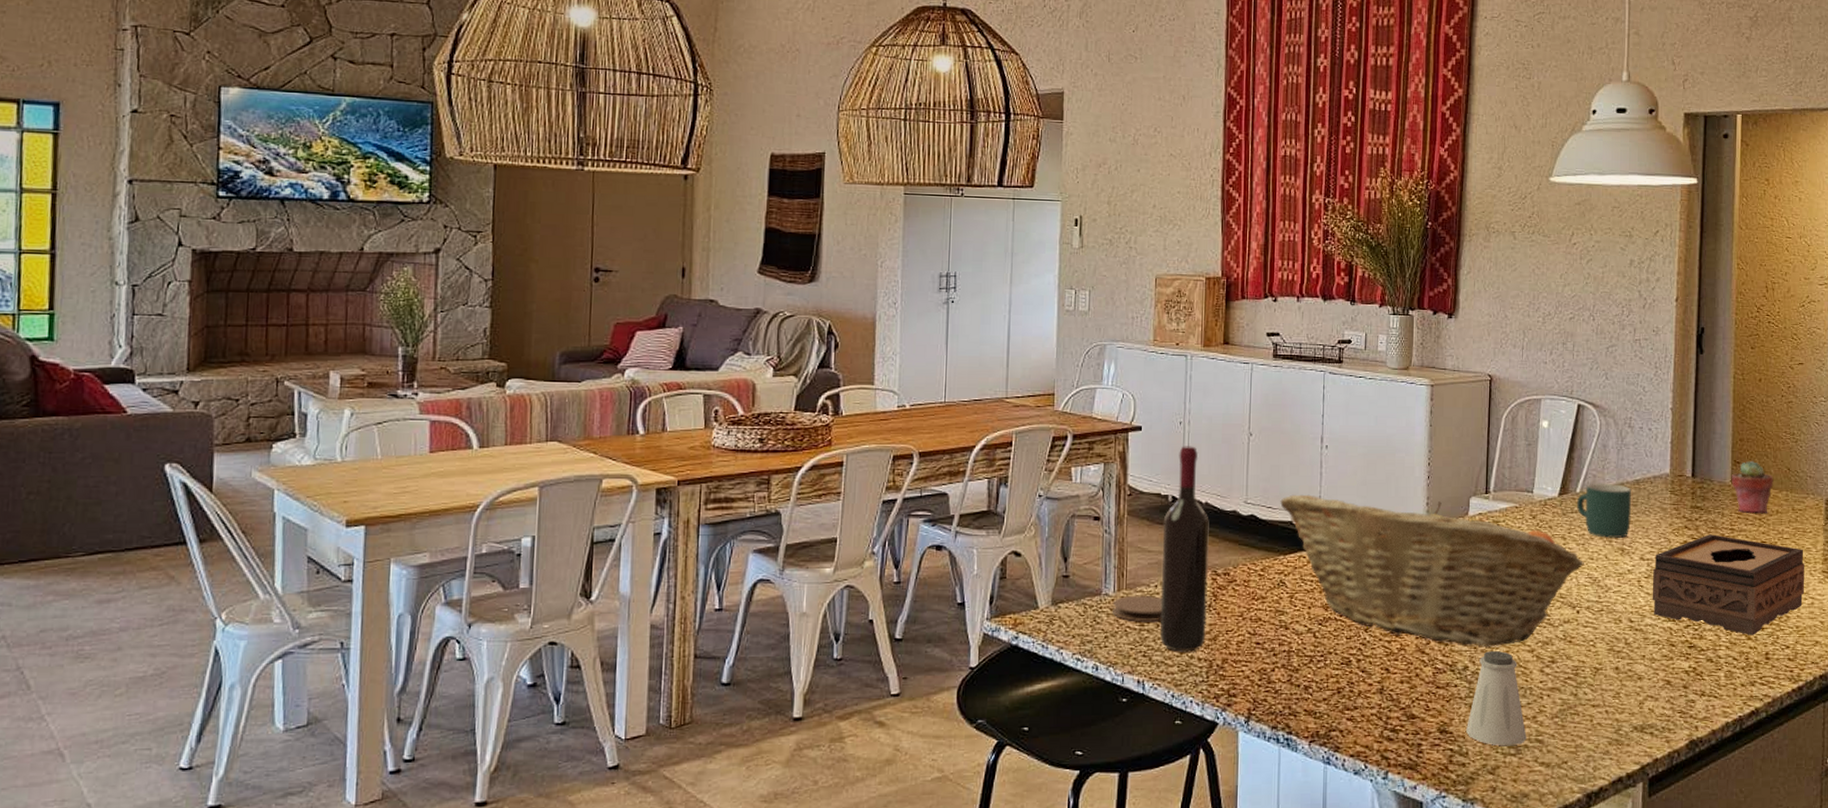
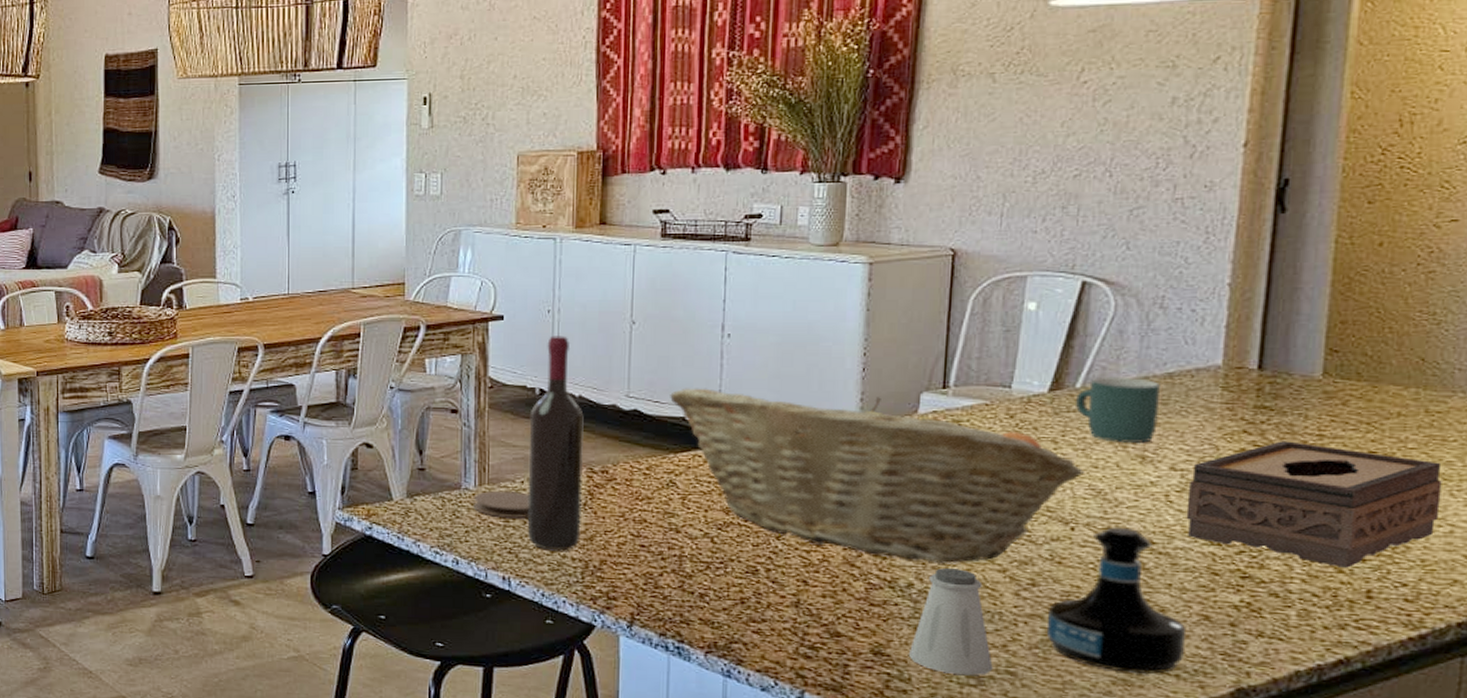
tequila bottle: none [1563,609,1655,734] -> present [1046,527,1185,674]
potted succulent: present [1731,460,1774,514] -> none [1322,348,1396,417]

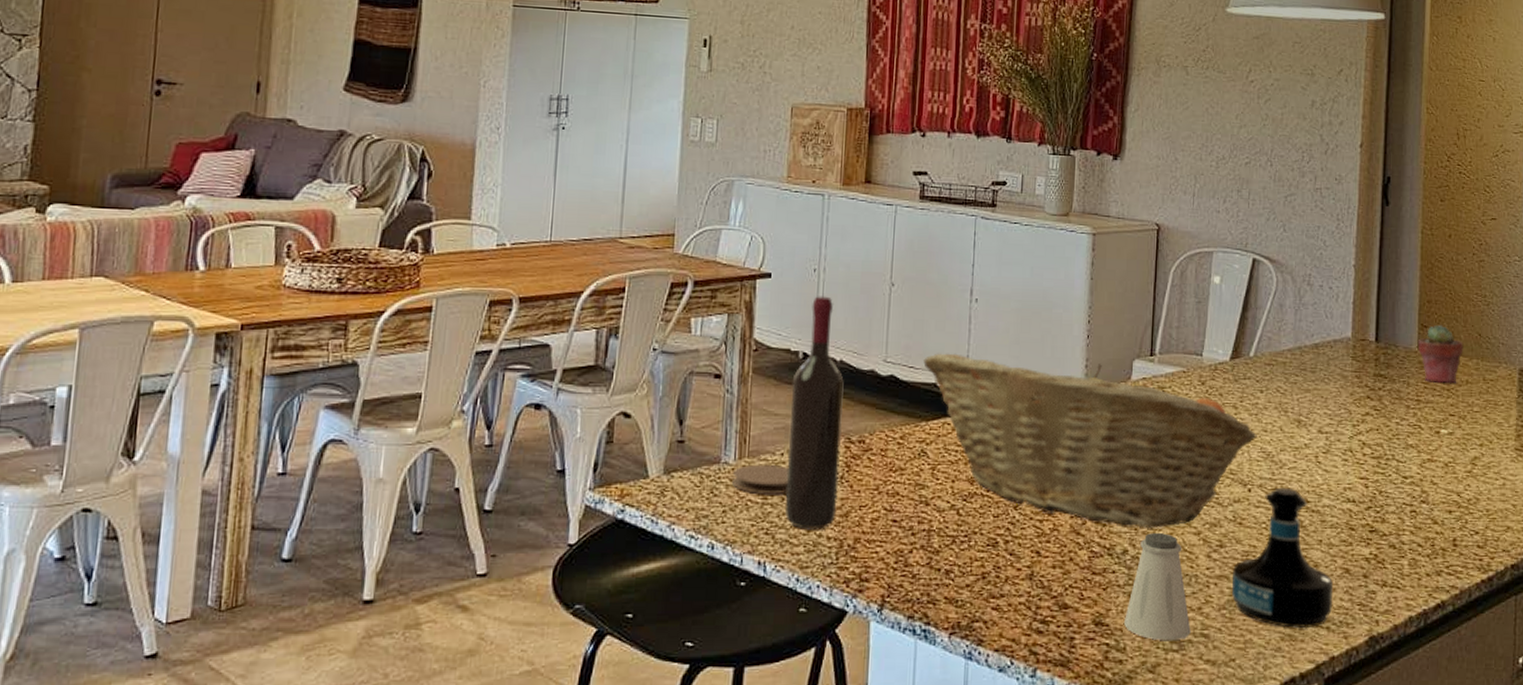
mug: present [1075,376,1160,444] -> none [1249,346,1310,409]
tissue box: present [1186,441,1442,568] -> none [1330,406,1496,519]
potted succulent: none [1322,348,1396,417] -> present [1417,324,1464,384]

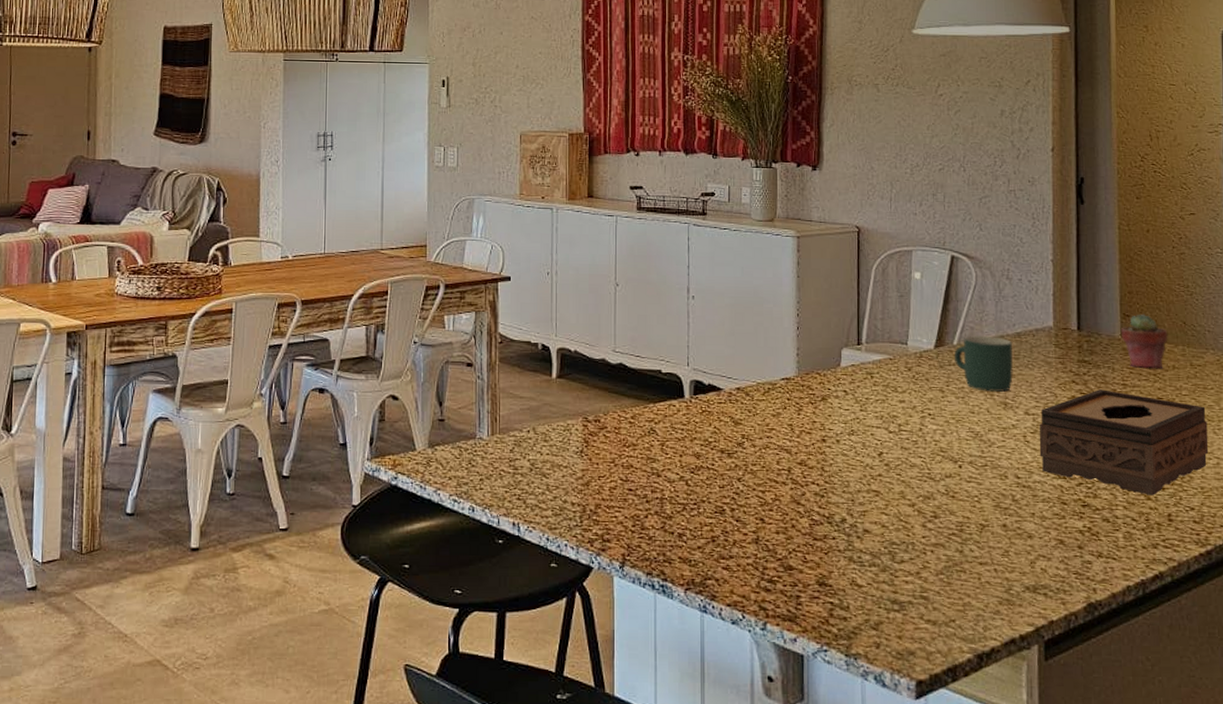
coaster: present [731,464,788,494] -> none [486,439,534,465]
wine bottle: present [785,296,844,530] -> none [533,296,579,496]
fruit basket: present [923,353,1257,528] -> none [648,344,965,499]
saltshaker: present [1123,533,1191,641] -> none [845,504,911,602]
tequila bottle: present [1231,487,1333,628] -> none [948,464,1048,593]
mug: none [1249,346,1310,409] -> present [953,335,1014,393]
tissue box: none [1330,406,1496,519] -> present [1039,389,1209,496]

